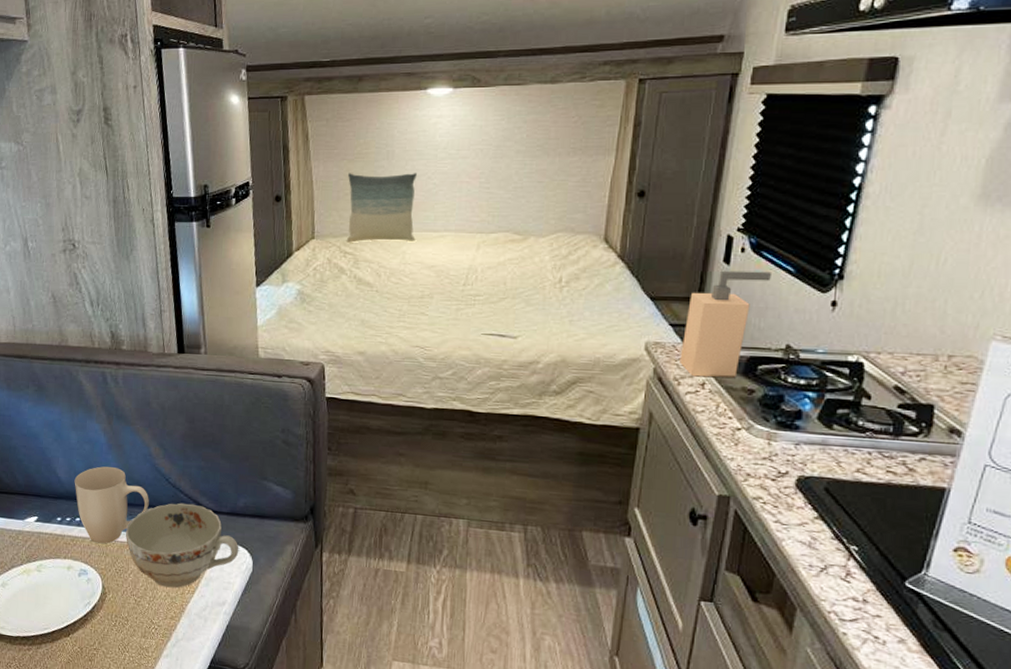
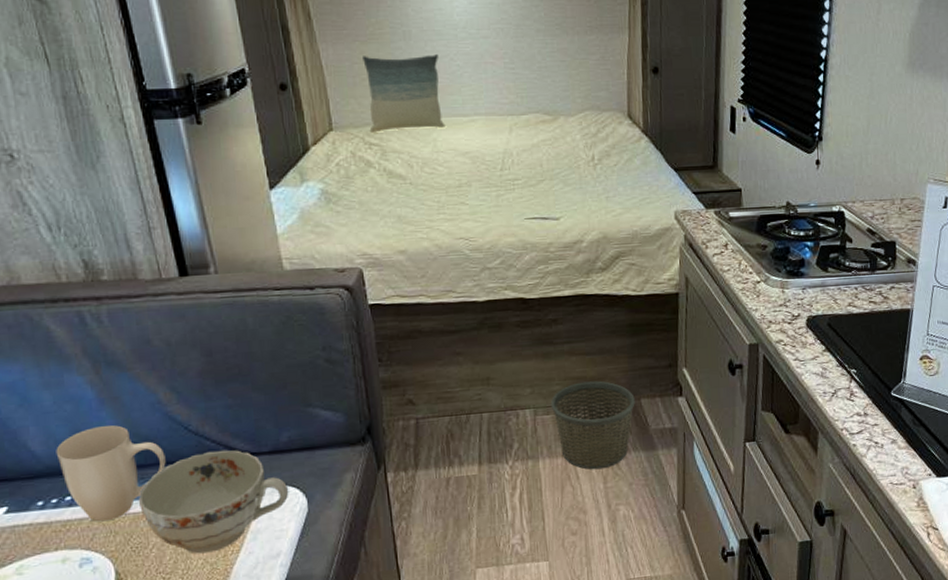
basket: none [485,502,576,594] -> present [550,380,635,470]
soap dispenser: present [680,270,771,379] -> none [705,137,769,239]

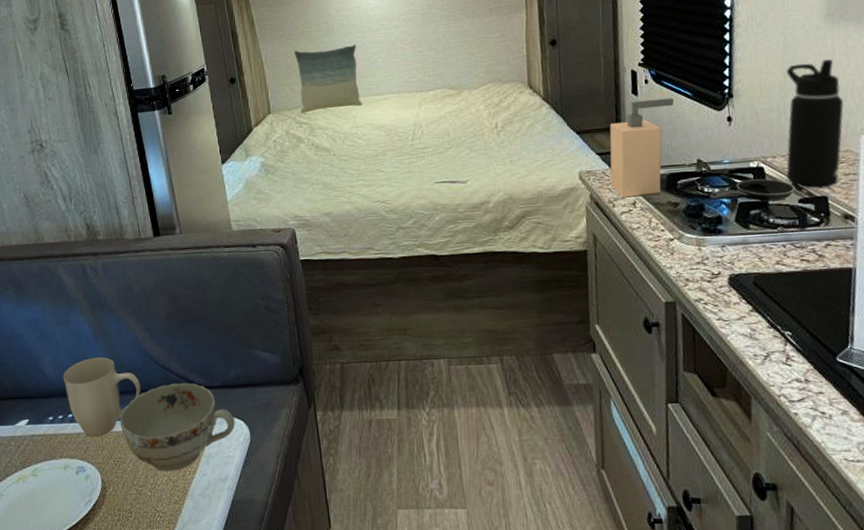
basket: present [550,380,635,470] -> none [463,334,547,422]
soap dispenser: none [705,137,769,239] -> present [609,97,674,198]
frying pan: none [795,223,870,246] -> present [709,178,796,202]
water bottle: none [863,108,915,232] -> present [786,59,844,187]

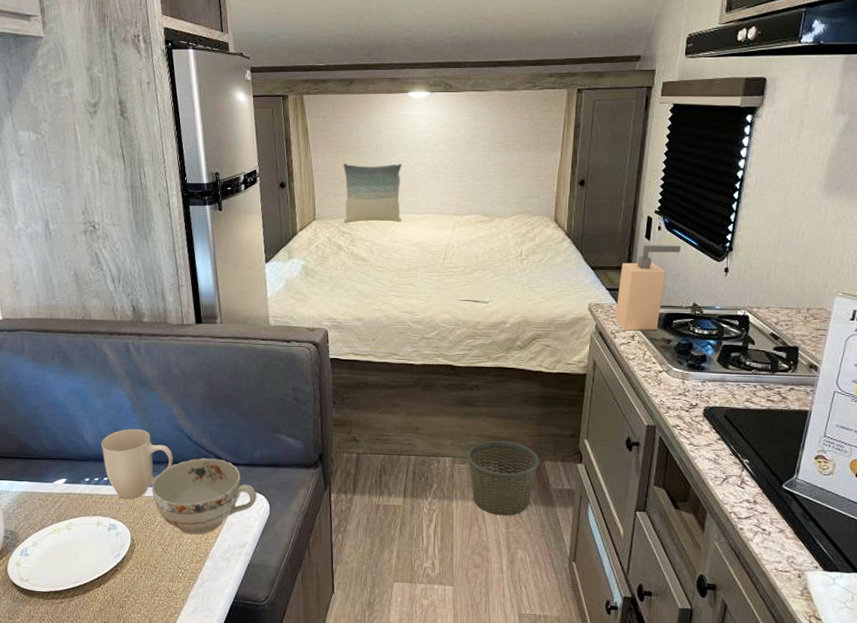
basket: none [463,334,547,422] -> present [467,440,540,516]
frying pan: present [709,178,796,202] -> none [699,326,774,347]
water bottle: present [786,59,844,187] -> none [767,226,826,339]

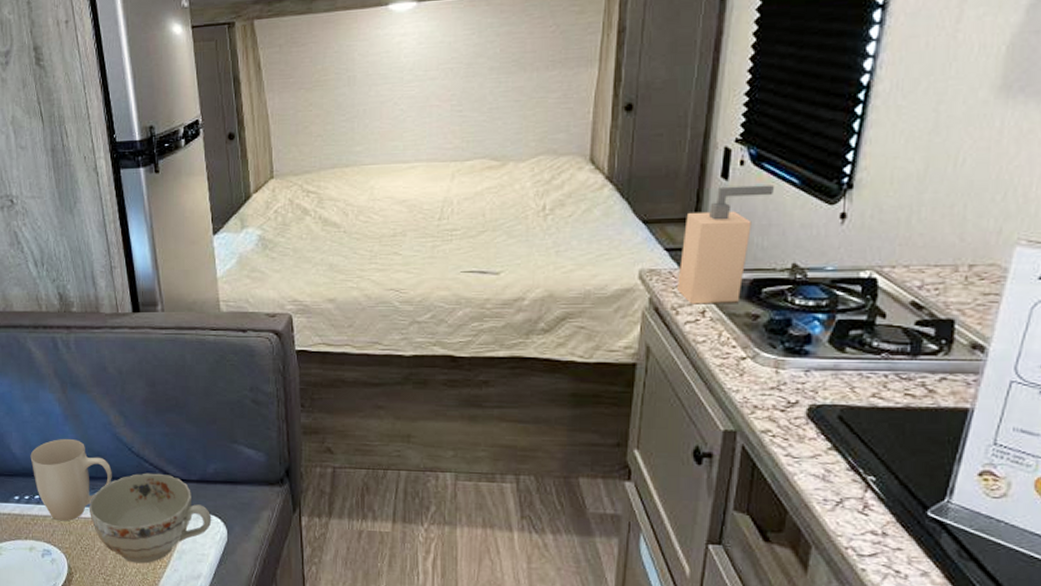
pillow: present [343,163,402,224] -> none [307,99,384,180]
basket: present [467,440,540,516] -> none [474,451,572,547]

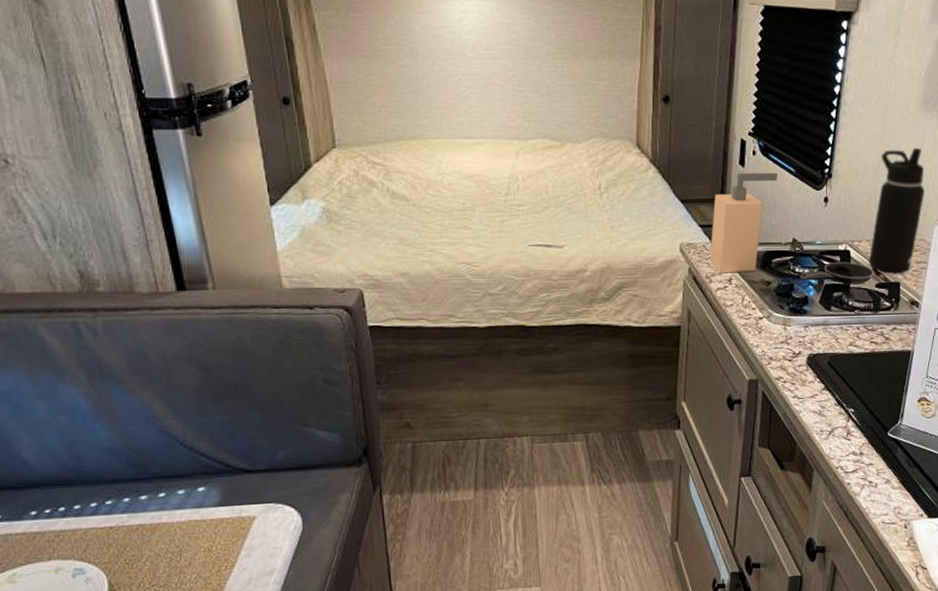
mug: present [30,438,112,522] -> none [49,437,161,534]
teacup: present [88,473,212,564] -> none [132,466,284,568]
frying pan: none [800,293,915,321] -> present [800,262,875,285]
water bottle: none [905,146,1001,308] -> present [868,148,925,273]

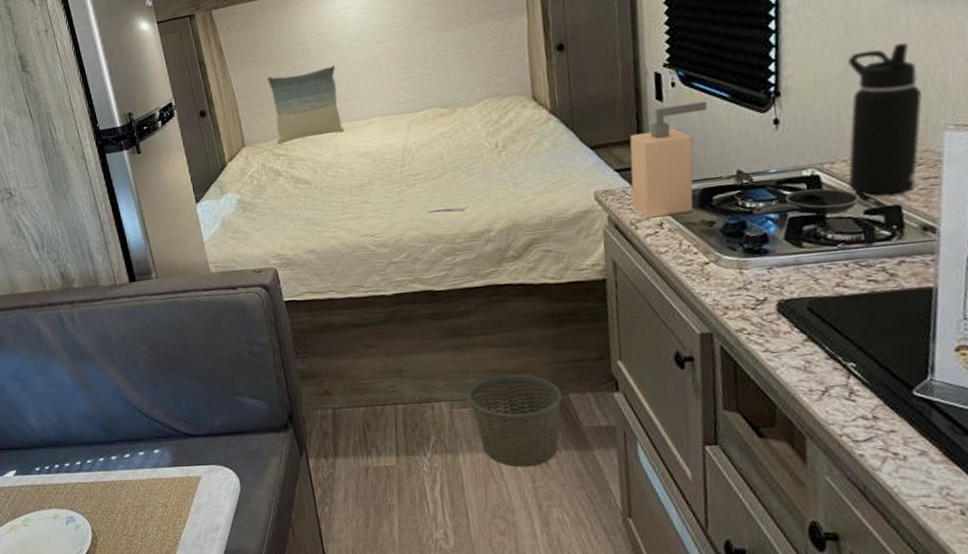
pillow: none [368,72,451,152] -> present [267,66,345,145]
basket: none [548,411,633,499] -> present [467,373,563,467]

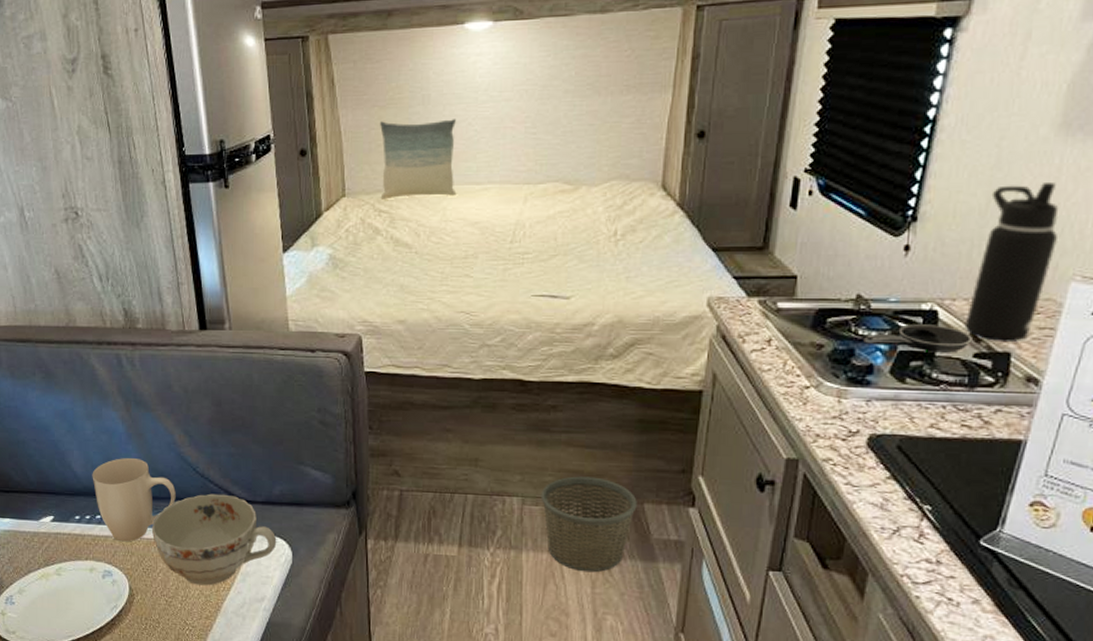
mug: none [47,406,126,488] -> present [92,457,176,542]
teacup: none [106,431,224,521] -> present [151,493,277,586]
soap dispenser: present [629,101,707,219] -> none [744,215,841,334]

